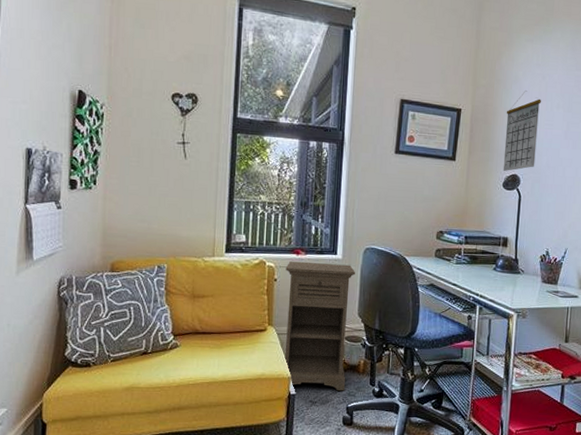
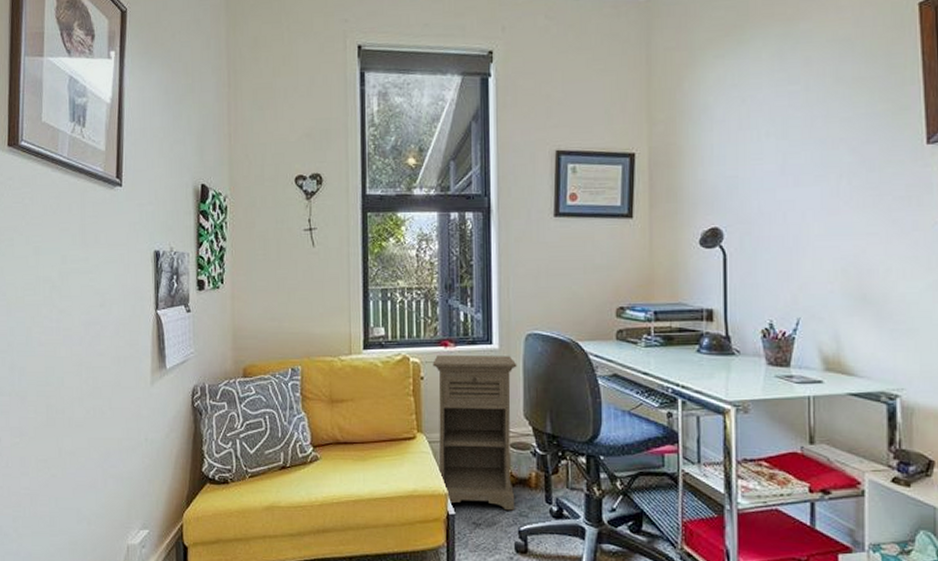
calendar: present [503,91,541,172] -> none [695,120,743,226]

